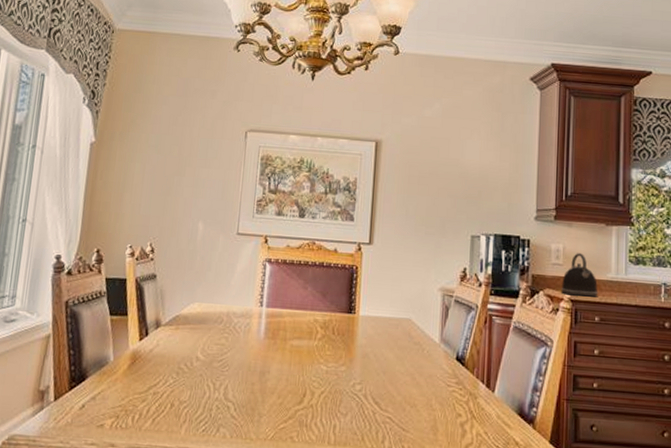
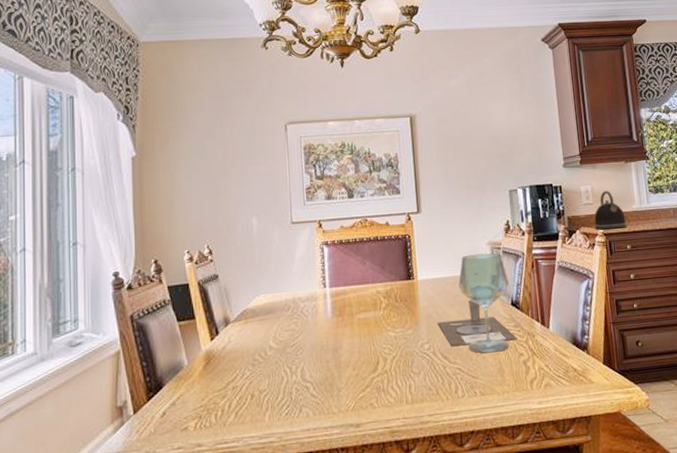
place setting: none [373,346,457,397] -> present [437,300,517,346]
wine glass: none [402,297,457,408] -> present [459,253,509,353]

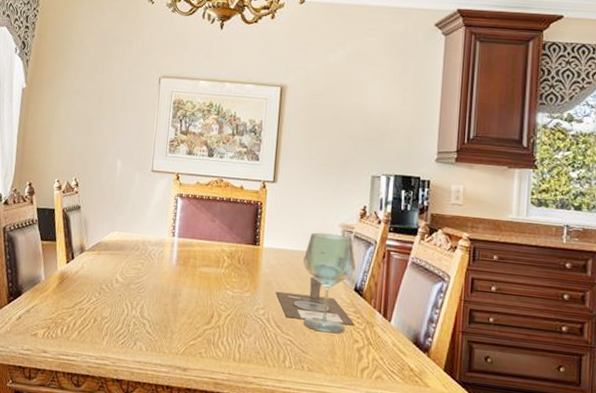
kettle: present [594,191,627,230] -> none [460,194,498,237]

